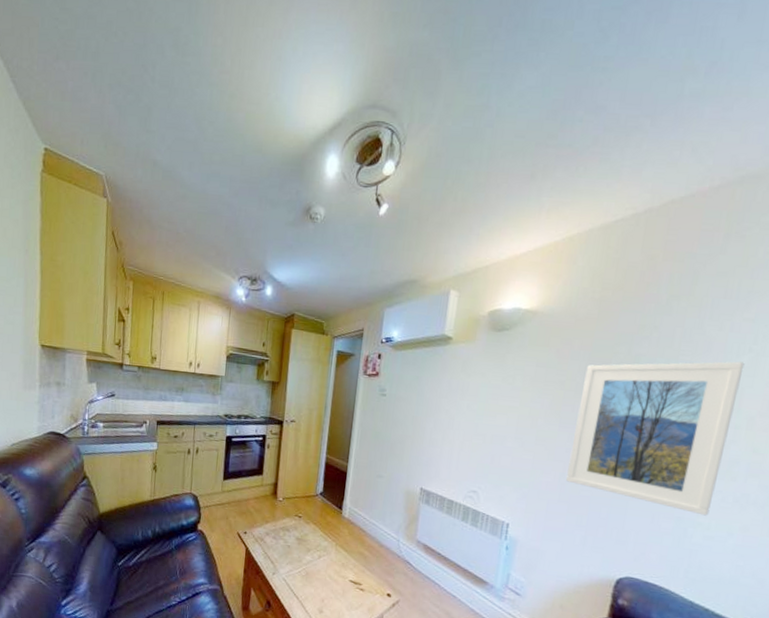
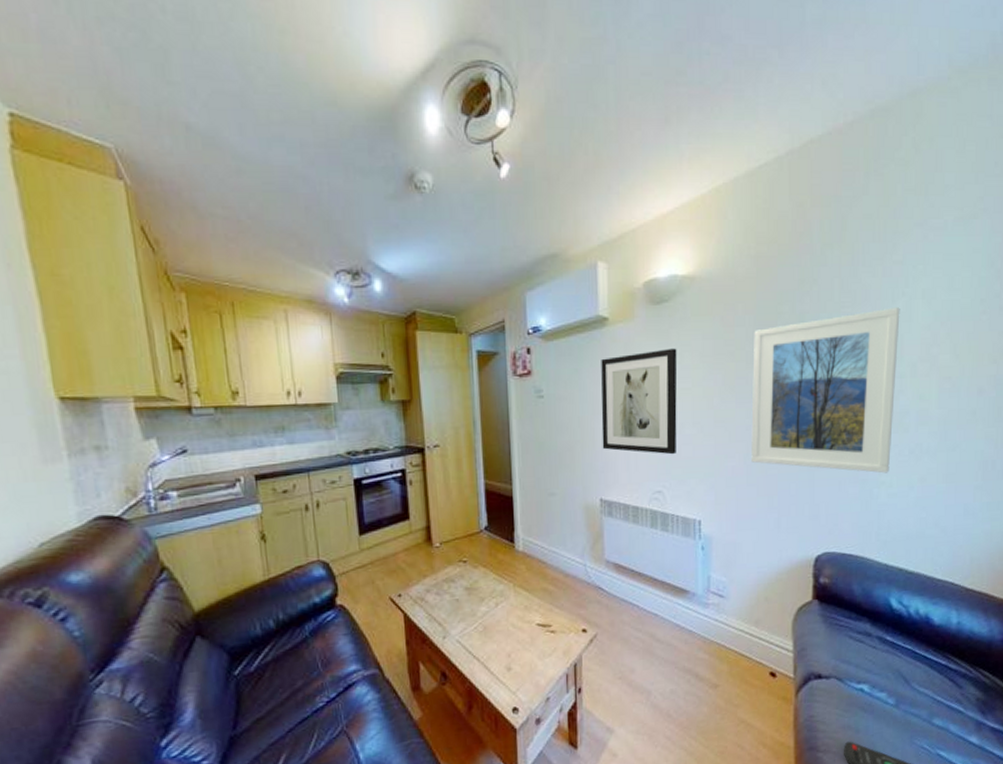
wall art: none [429,370,511,462] -> present [601,348,678,455]

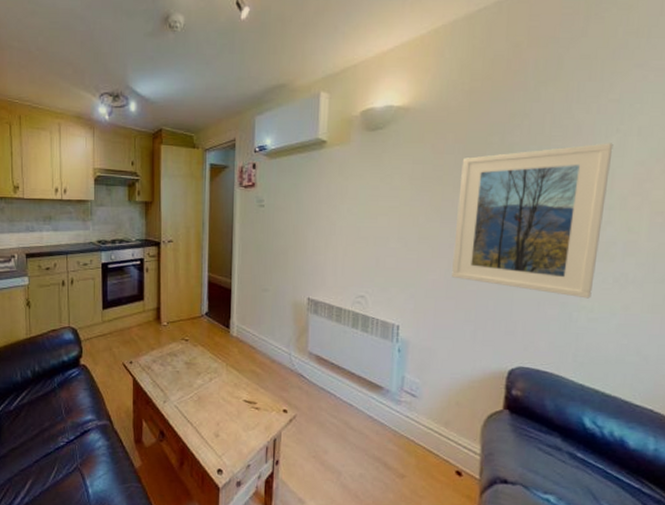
wall art: present [601,348,678,455] -> none [313,170,388,265]

